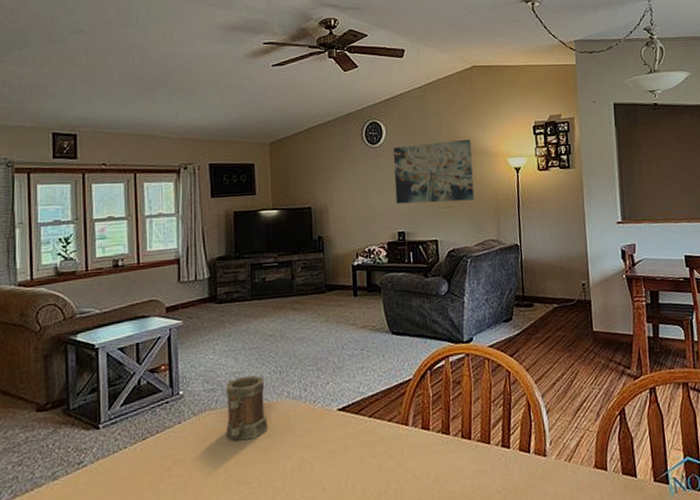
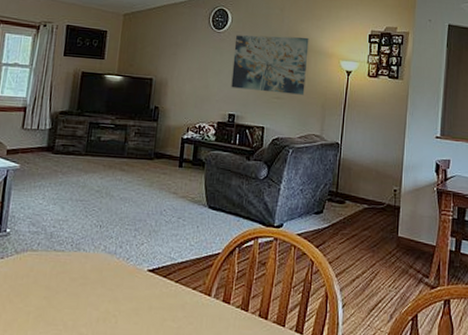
mug: present [226,375,268,441] -> none [42,224,84,284]

